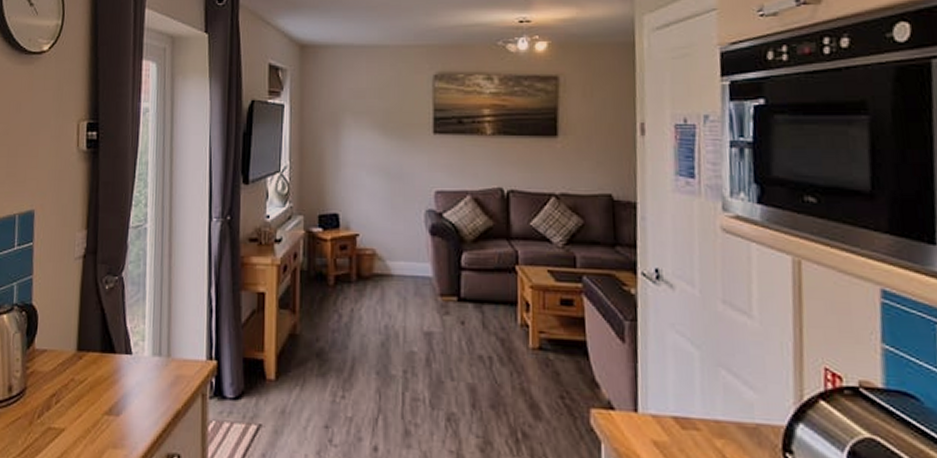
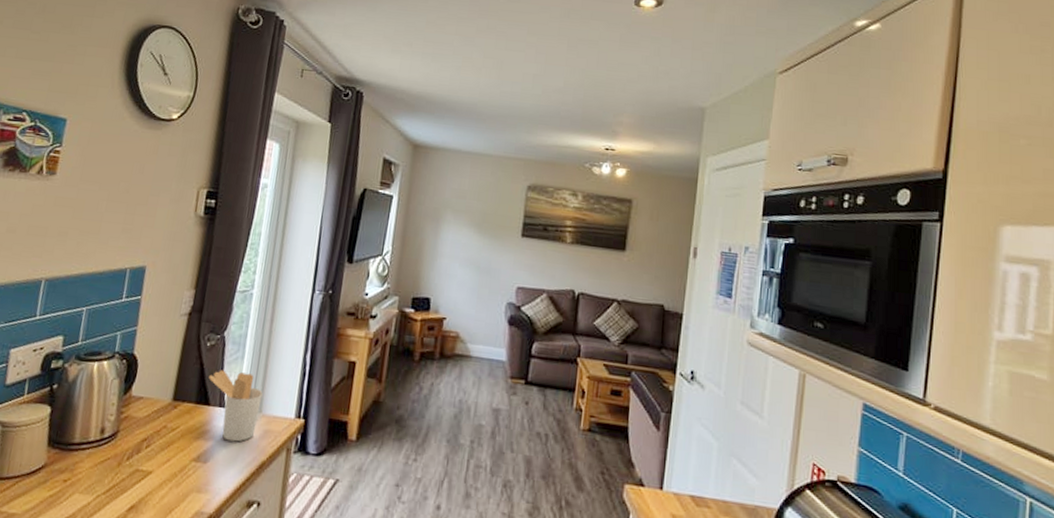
utensil holder: none [111,314,169,391] -> present [209,370,263,442]

